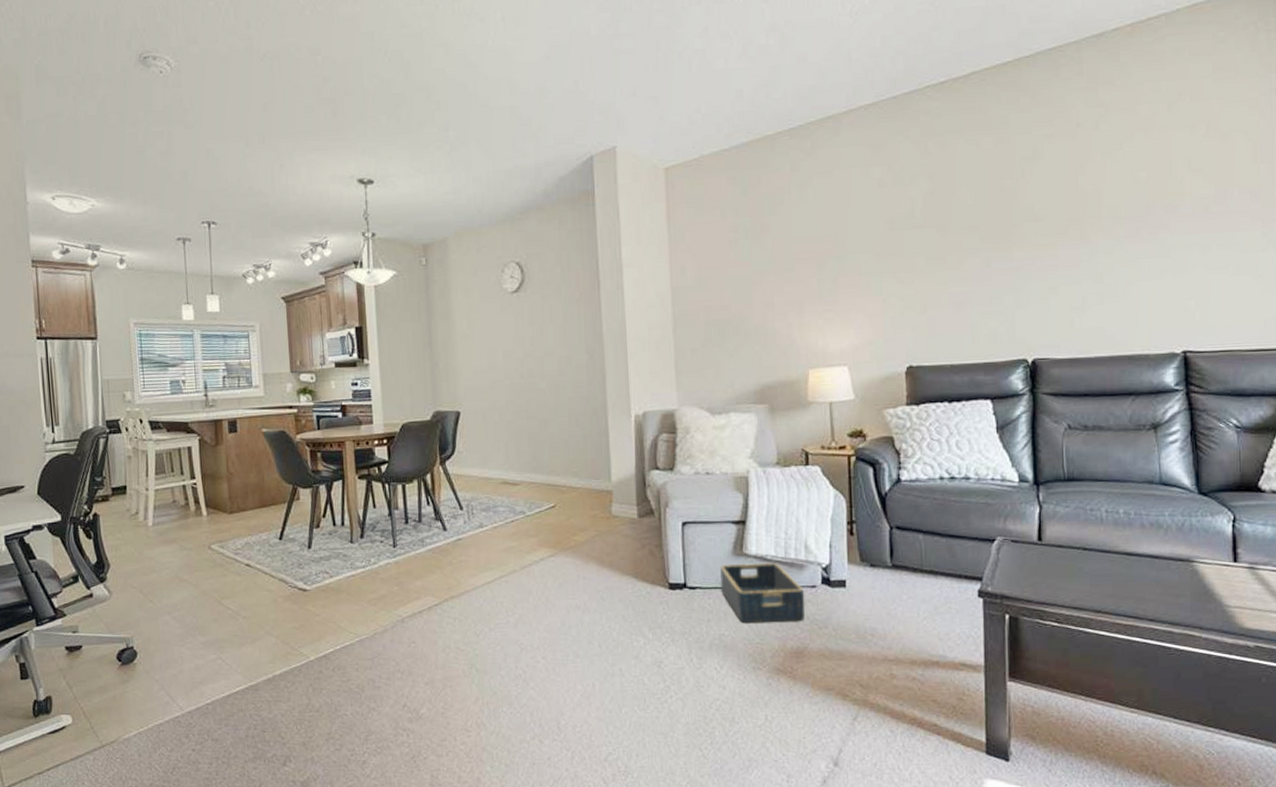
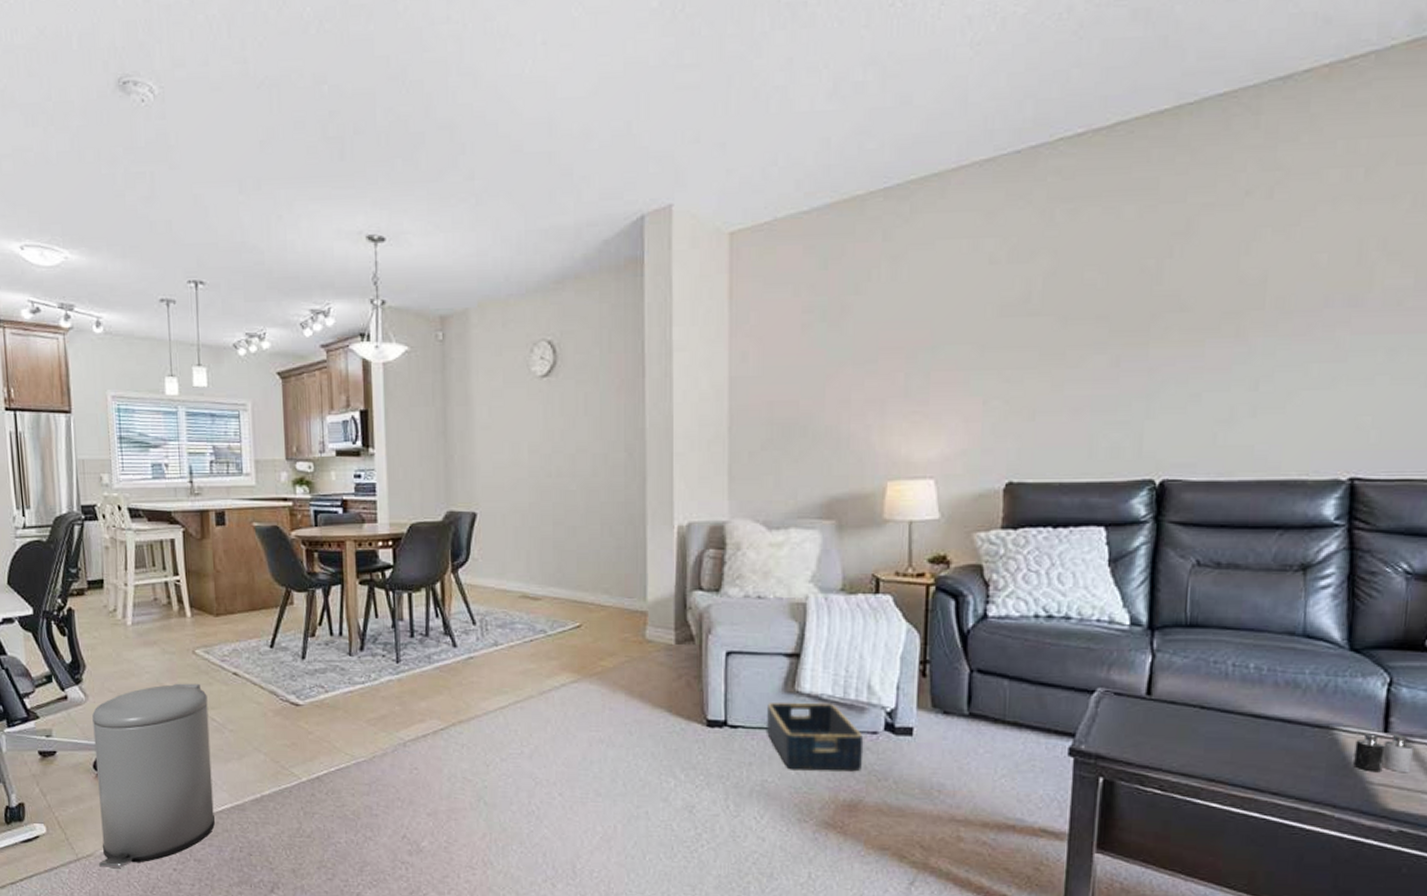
pedal bin: none [116,576,231,752] -> present [92,683,215,868]
candle: none [1212,562,1260,597] -> present [1353,732,1415,773]

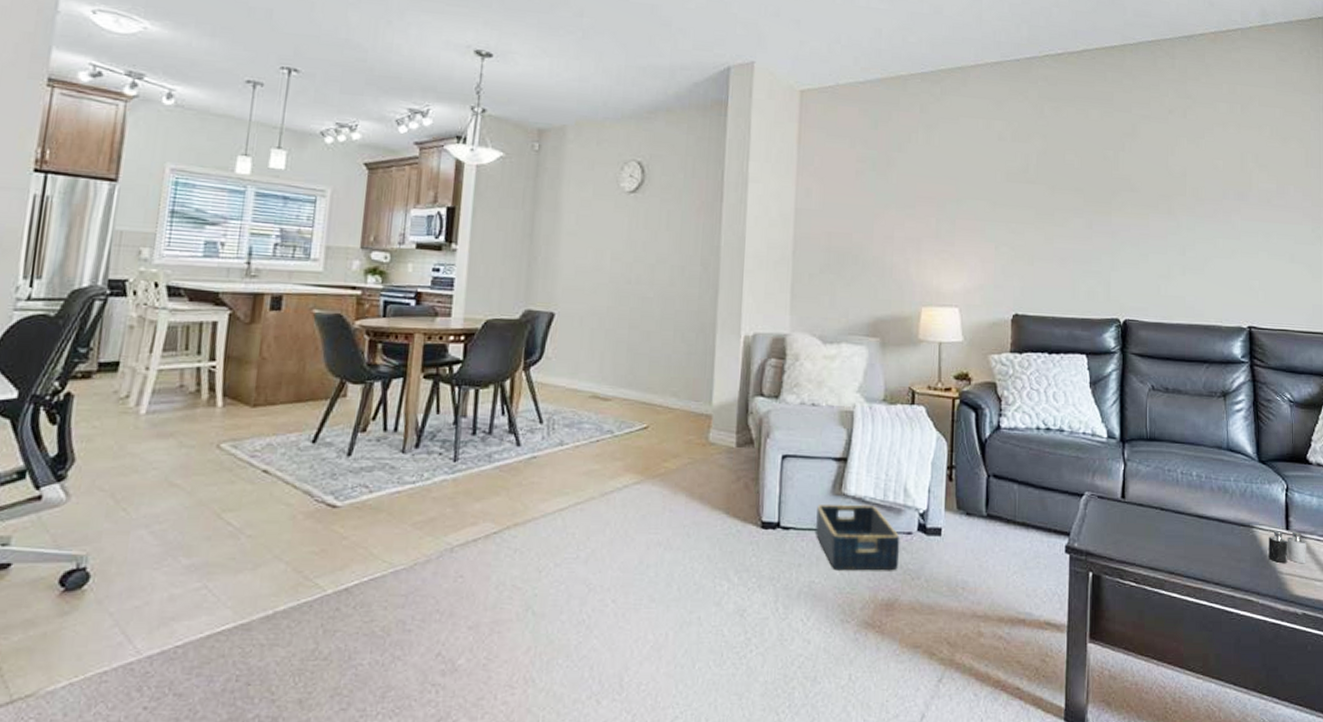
pedal bin: present [92,683,215,868] -> none [39,481,226,710]

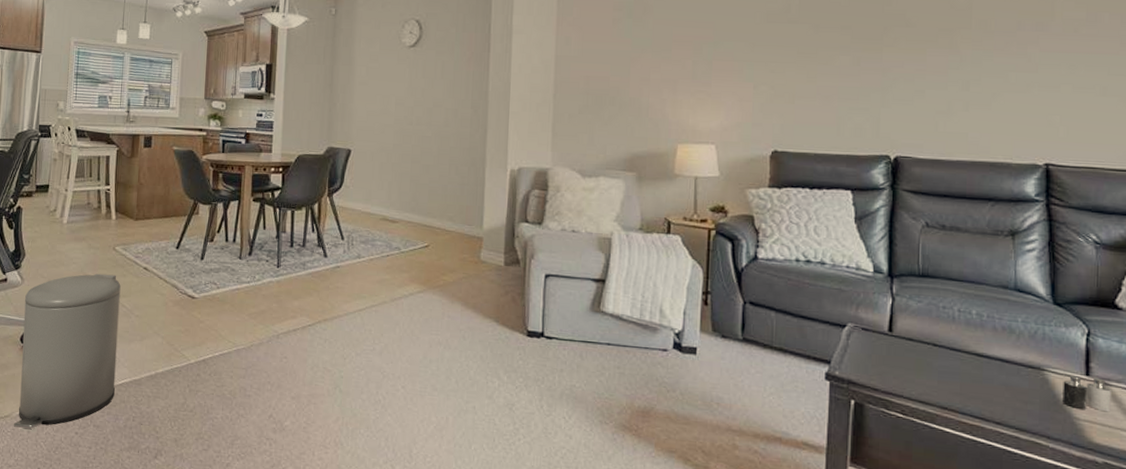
pedal bin: none [39,481,226,710] -> present [13,273,121,429]
basket: present [816,504,900,571] -> none [576,319,656,382]

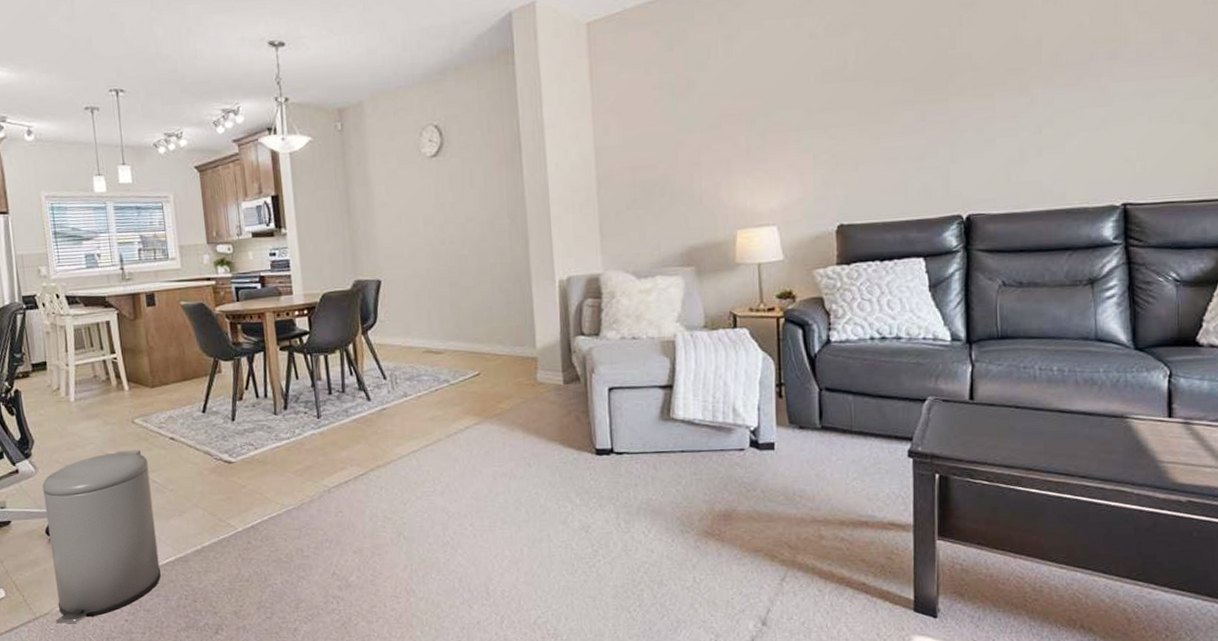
candle: present [1062,374,1113,413] -> none [1146,417,1195,452]

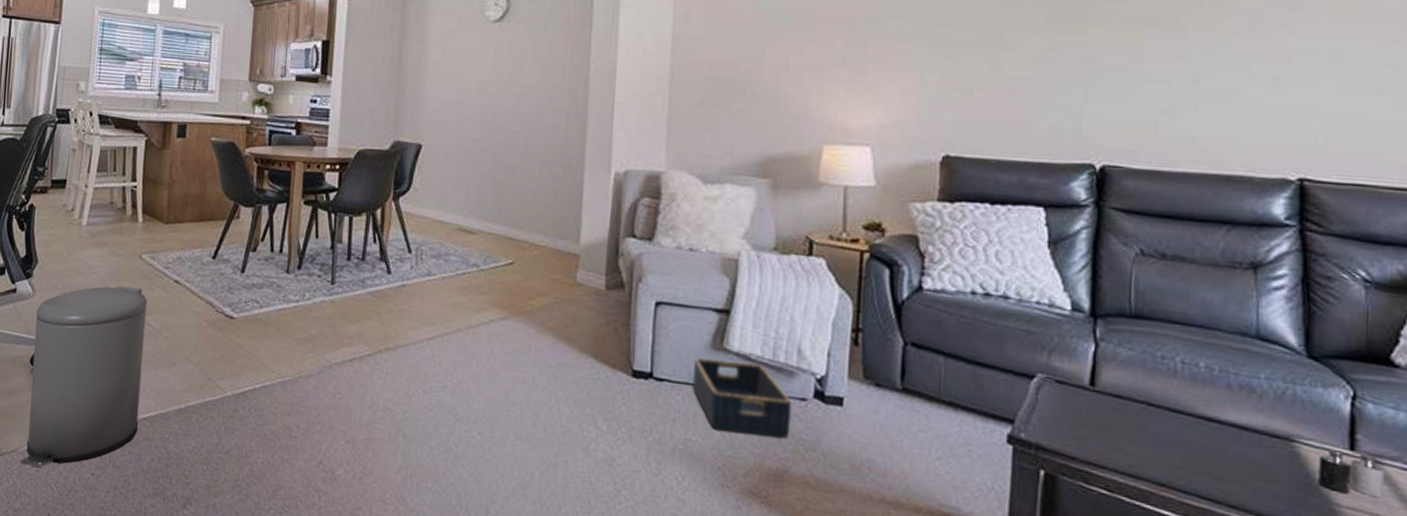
basket: none [647,426,734,487] -> present [693,358,792,439]
candle: none [1146,417,1195,452] -> present [1318,447,1386,499]

